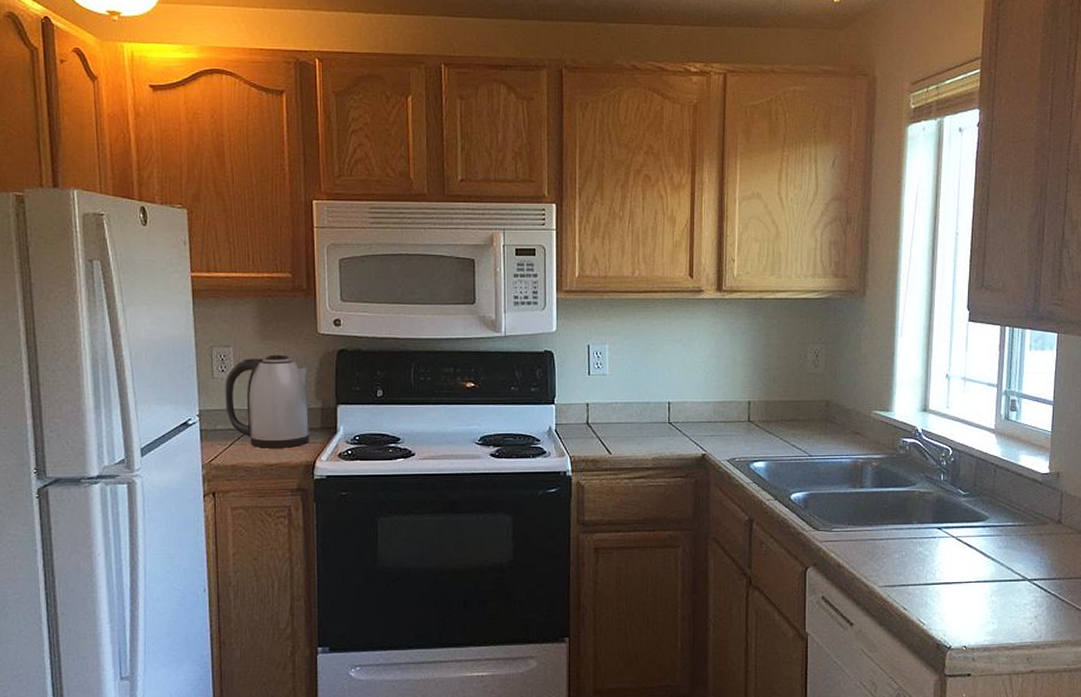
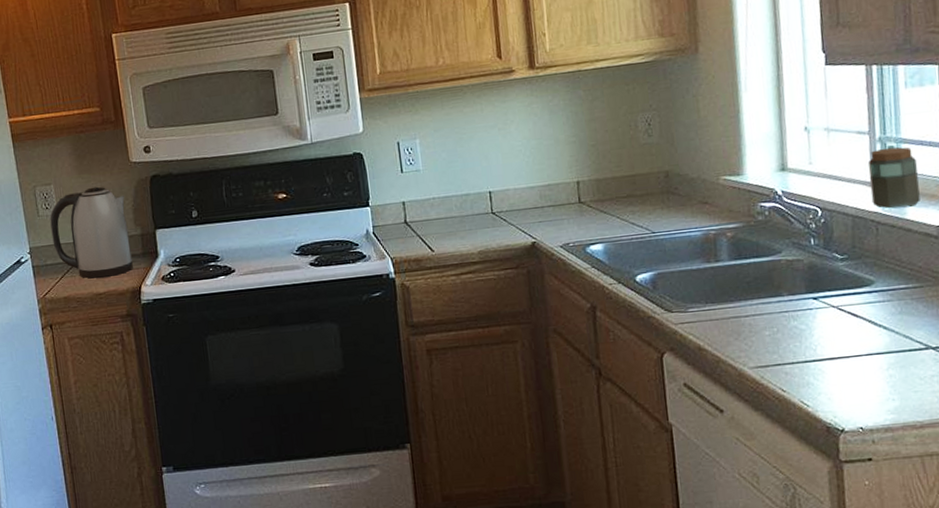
peanut butter: none [993,401,1032,455] -> present [867,147,920,209]

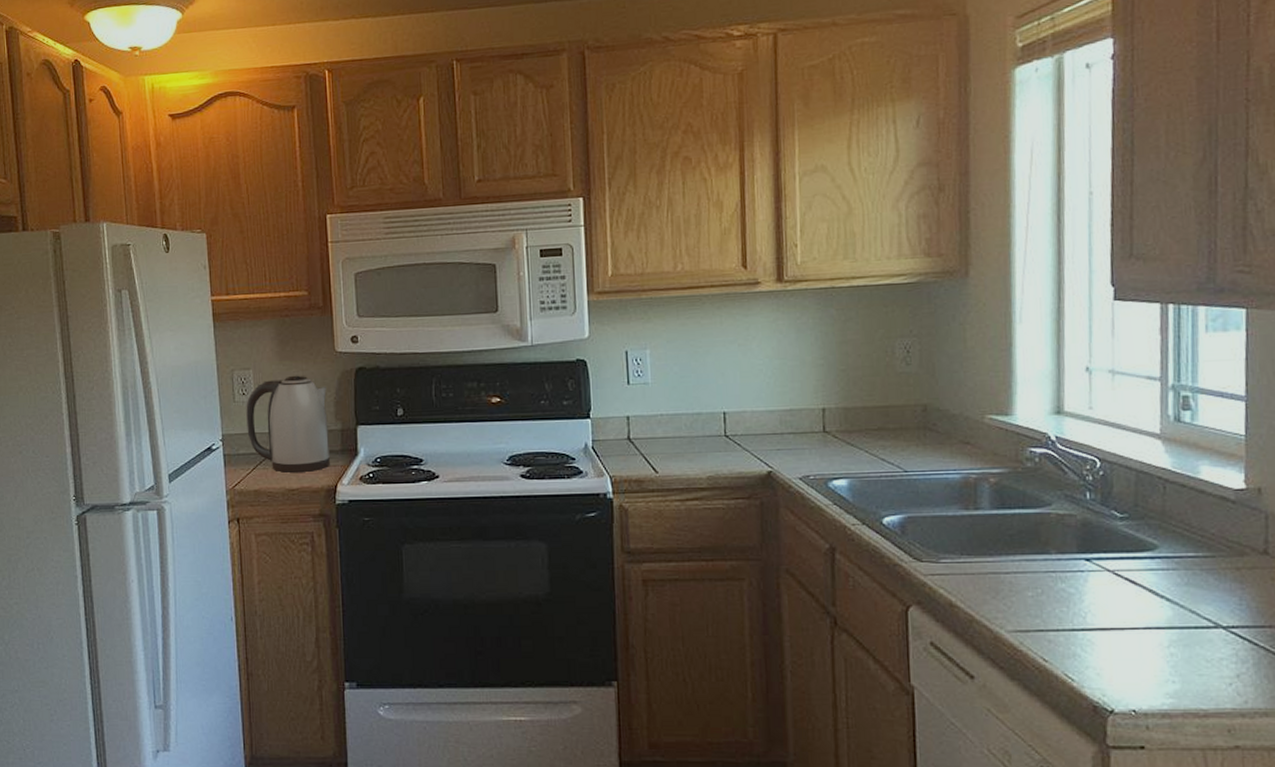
peanut butter: present [867,147,920,209] -> none [1157,397,1217,466]

